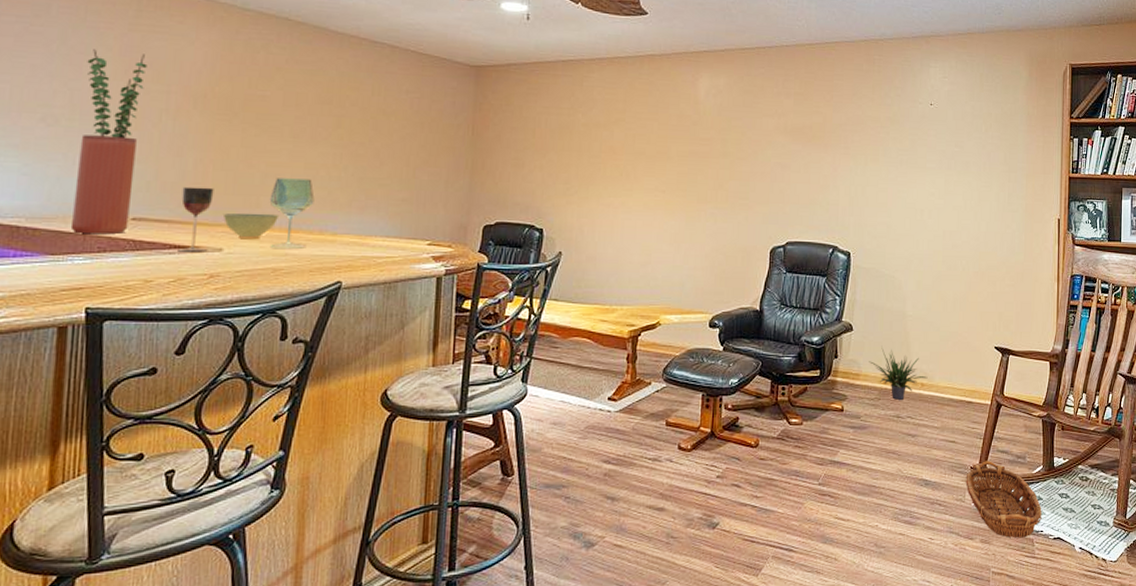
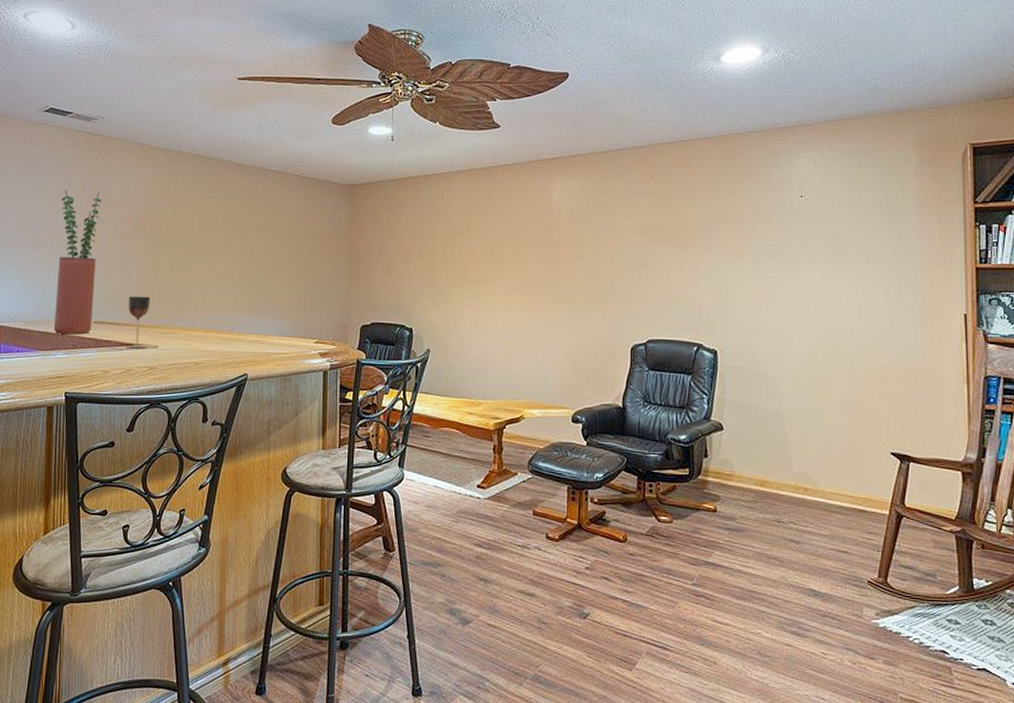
bowl: present [224,212,280,240] -> none [158,316,199,339]
wine glass: present [269,178,315,250] -> none [191,287,225,347]
potted plant: present [869,345,928,400] -> none [742,446,812,504]
basket: present [965,461,1042,538] -> none [862,575,961,665]

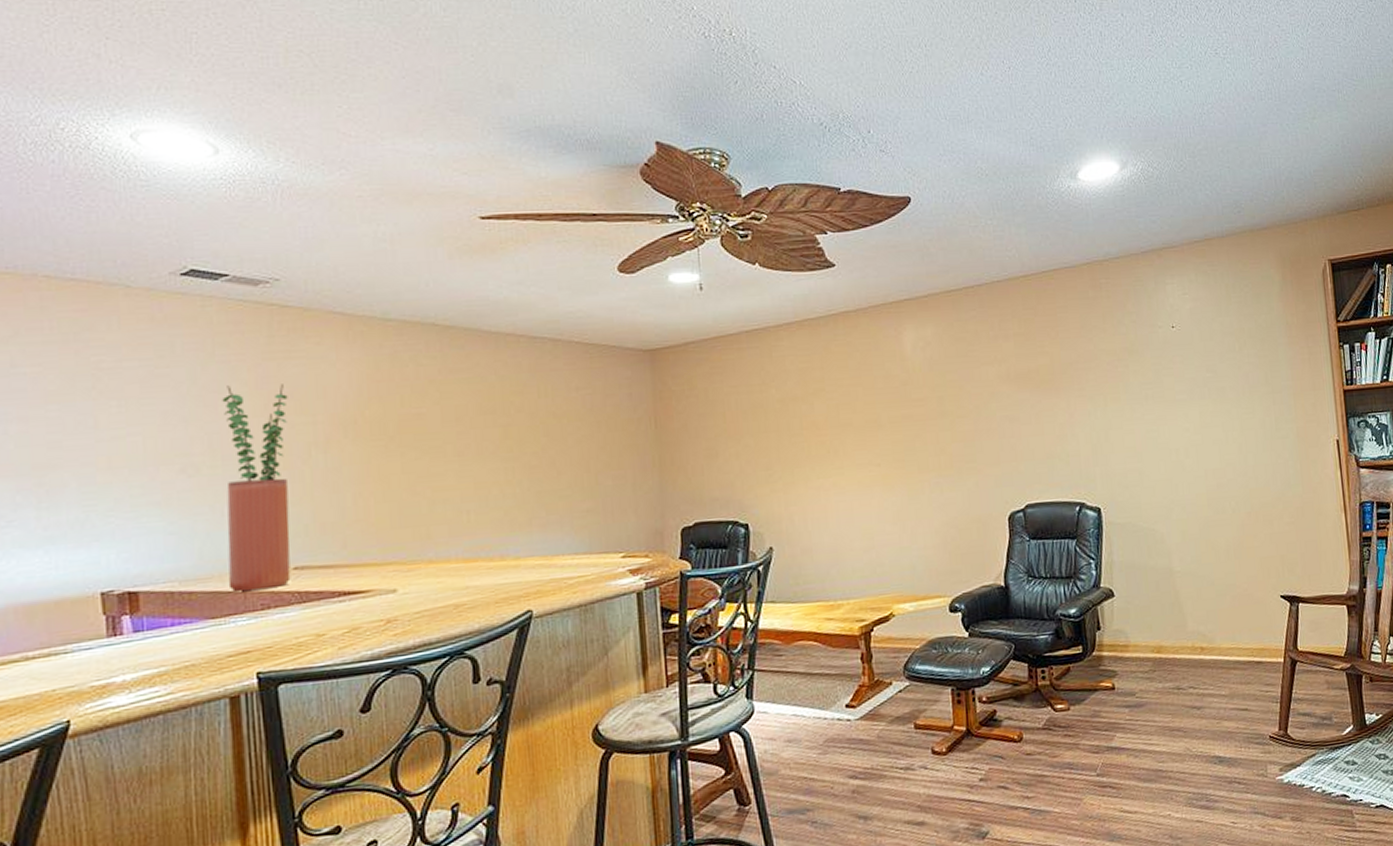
wineglass: present [126,296,151,349] -> none [344,523,379,599]

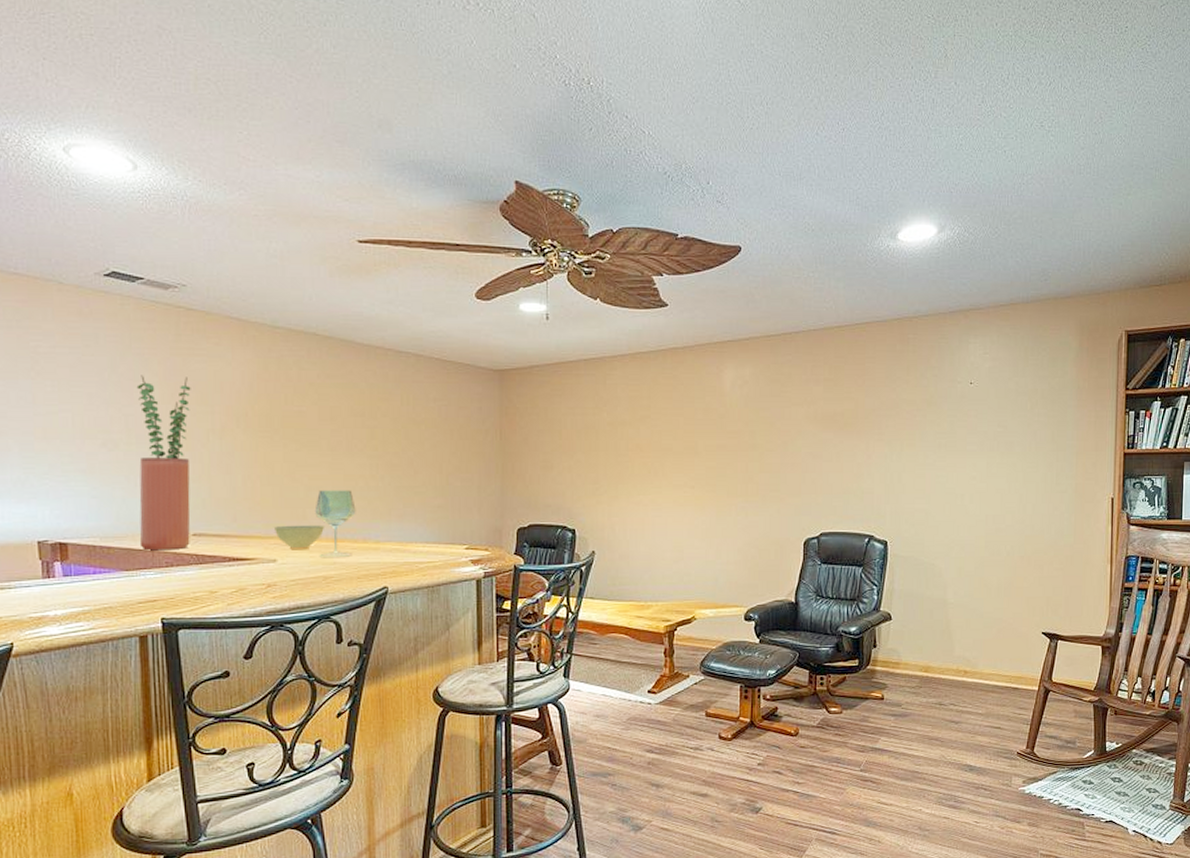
bowl: none [393,543,454,577] -> present [275,524,325,550]
wine glass: none [440,500,490,583] -> present [314,490,356,559]

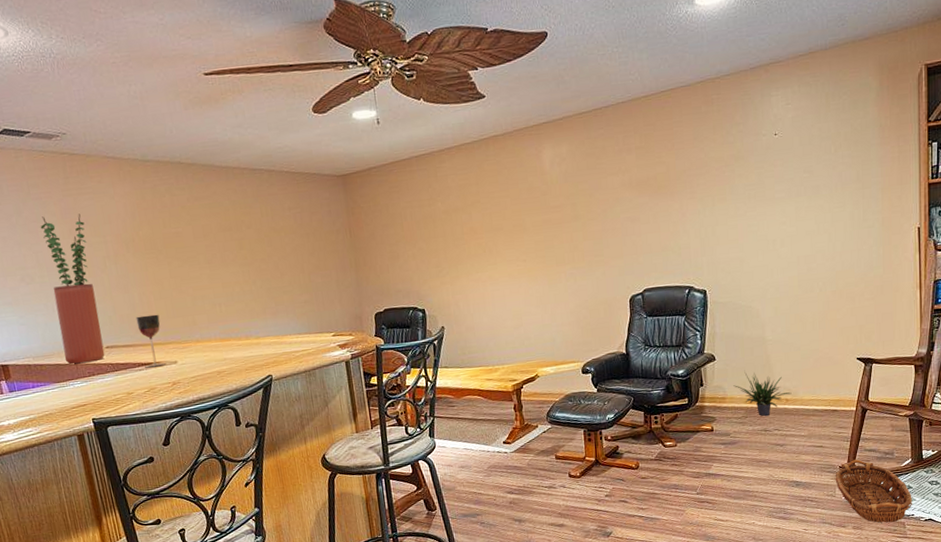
wineglass: none [235,502,264,564] -> present [136,314,166,368]
bowl: present [275,524,325,550] -> none [171,328,213,352]
wine glass: present [314,490,356,559] -> none [201,296,238,356]
potted plant: none [909,634,971,687] -> present [733,370,792,416]
basket: none [1012,746,1093,822] -> present [835,459,912,523]

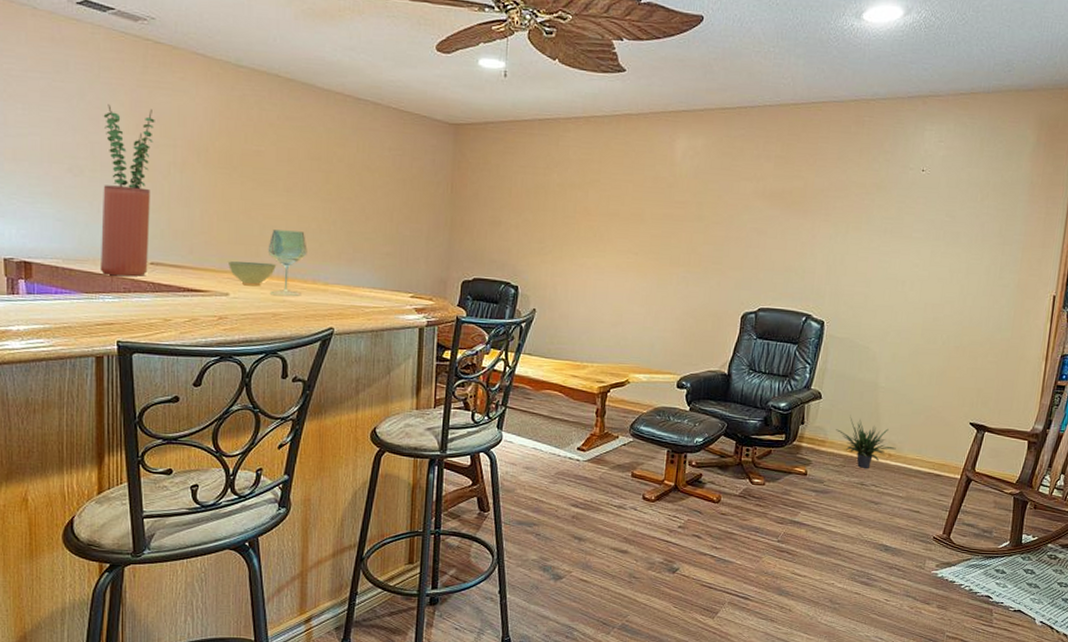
wineglass: present [136,314,166,368] -> none [191,235,219,296]
bowl: none [171,328,213,352] -> present [228,261,277,287]
wine glass: none [201,296,238,356] -> present [267,229,308,297]
basket: present [835,459,912,523] -> none [926,532,1005,608]

